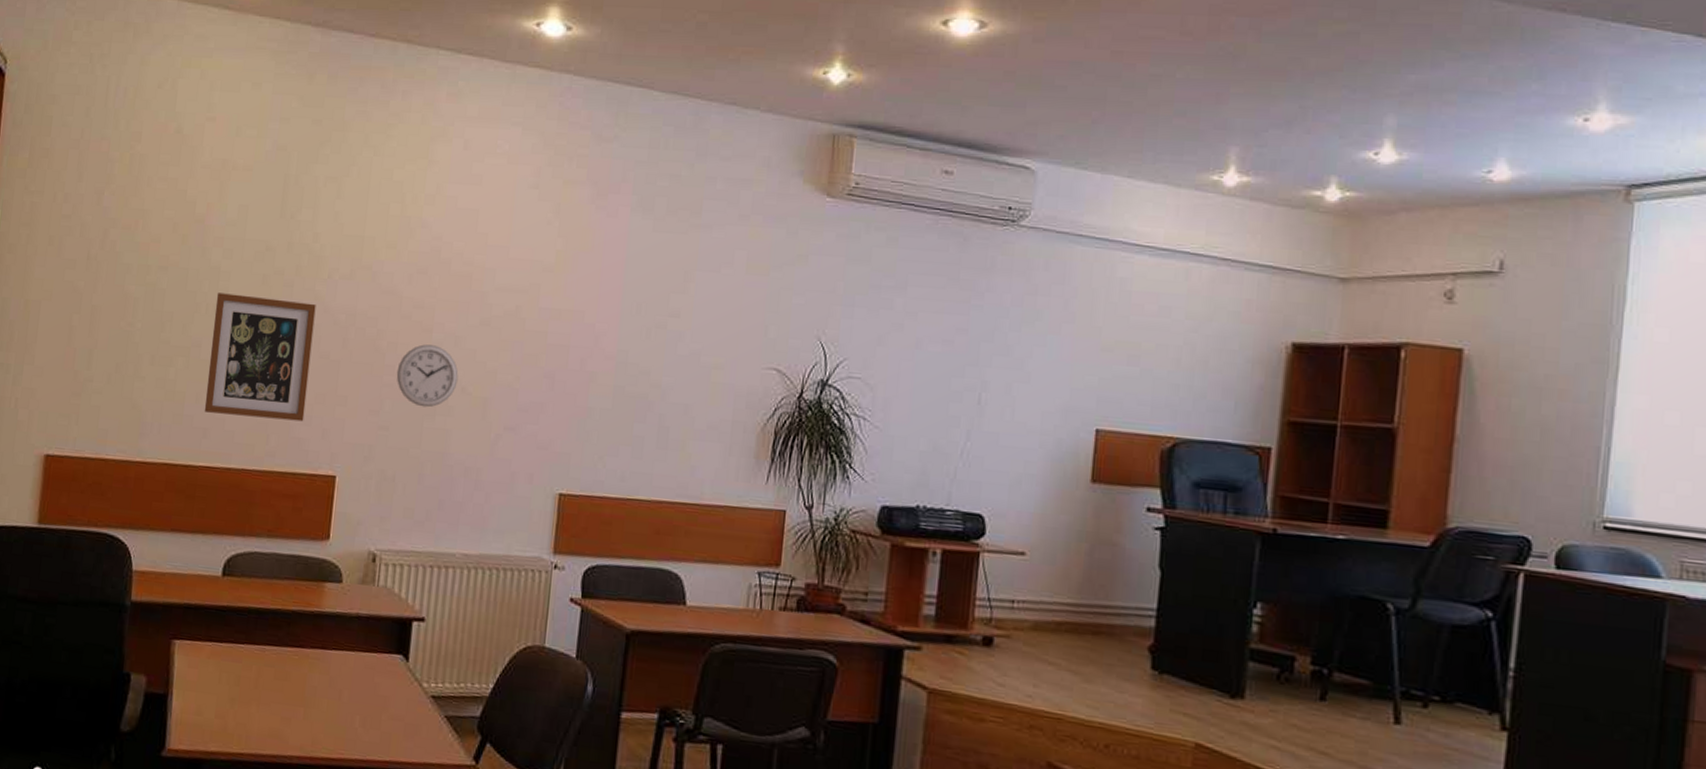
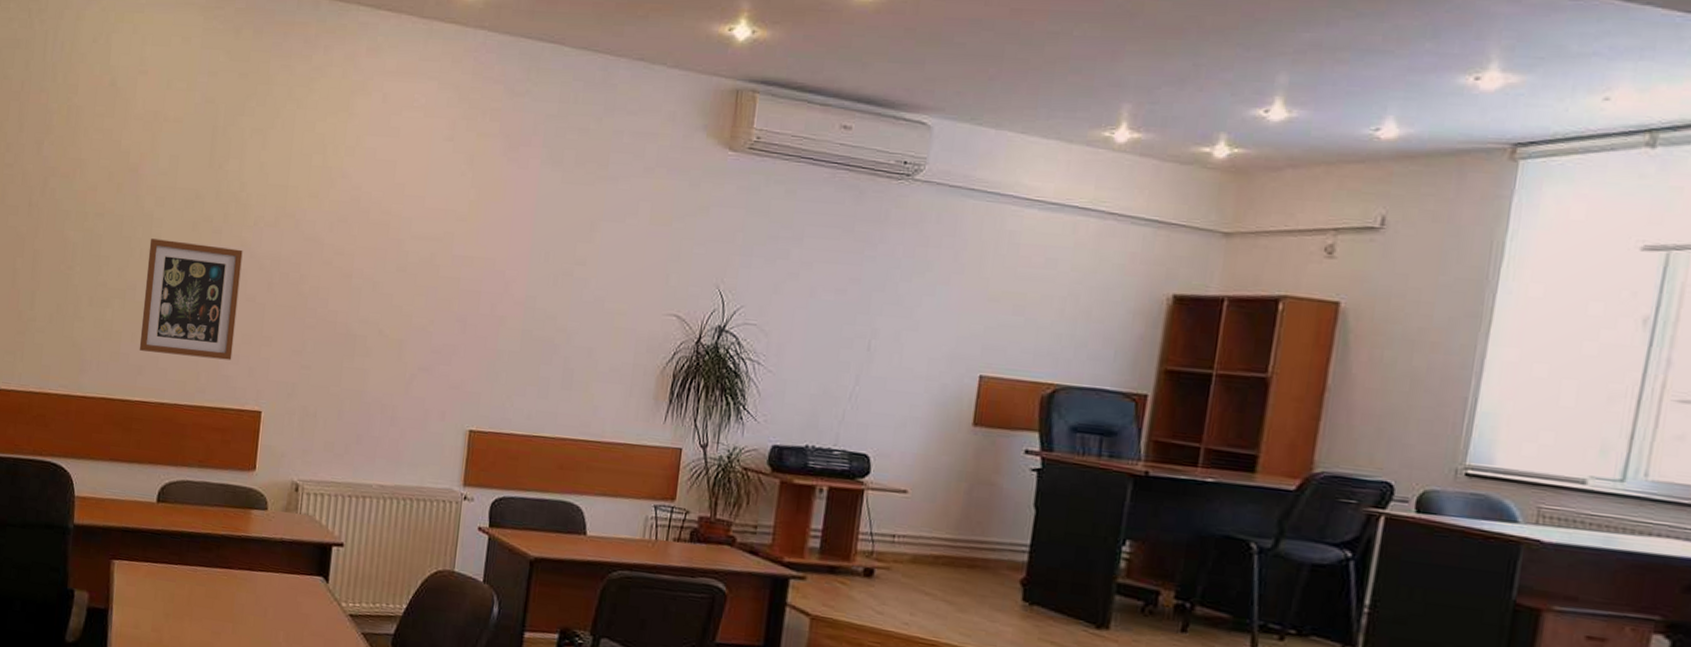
wall clock: present [396,344,459,408] -> none [318,289,376,349]

